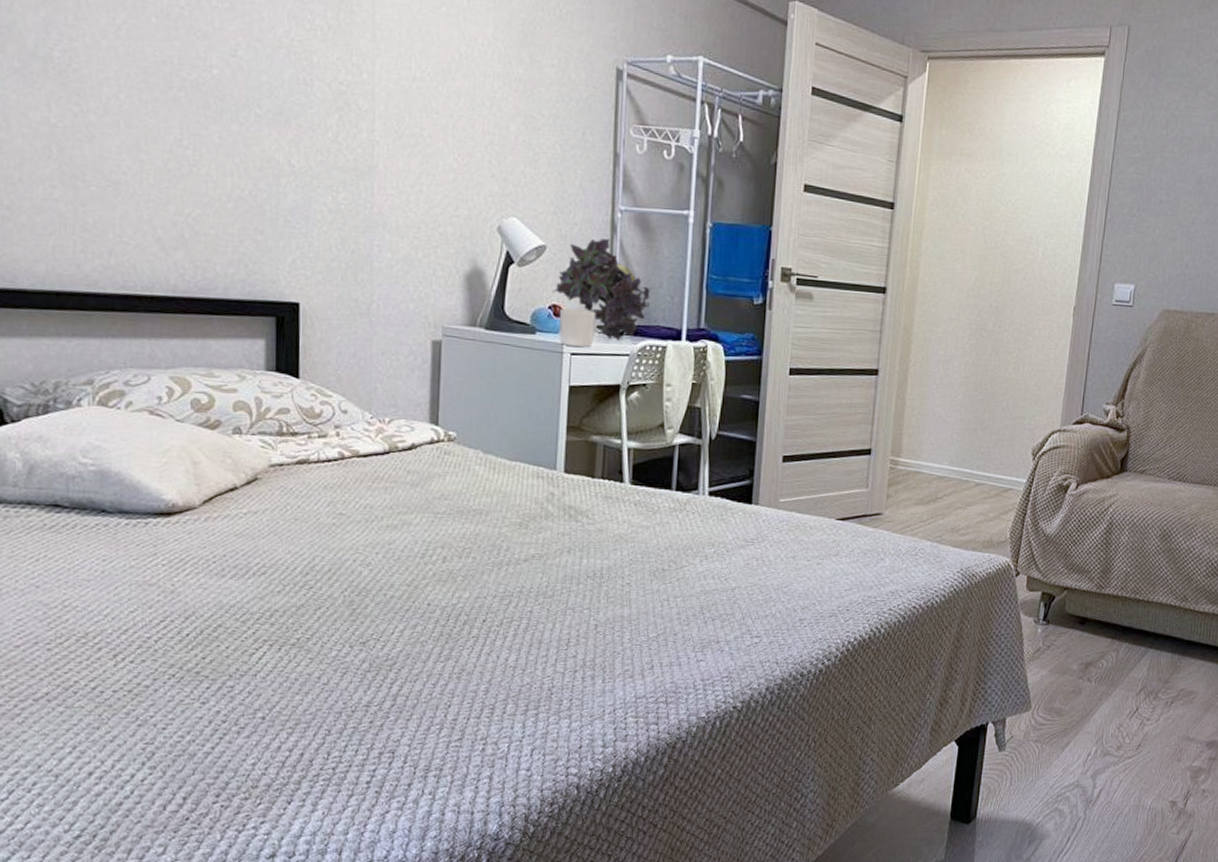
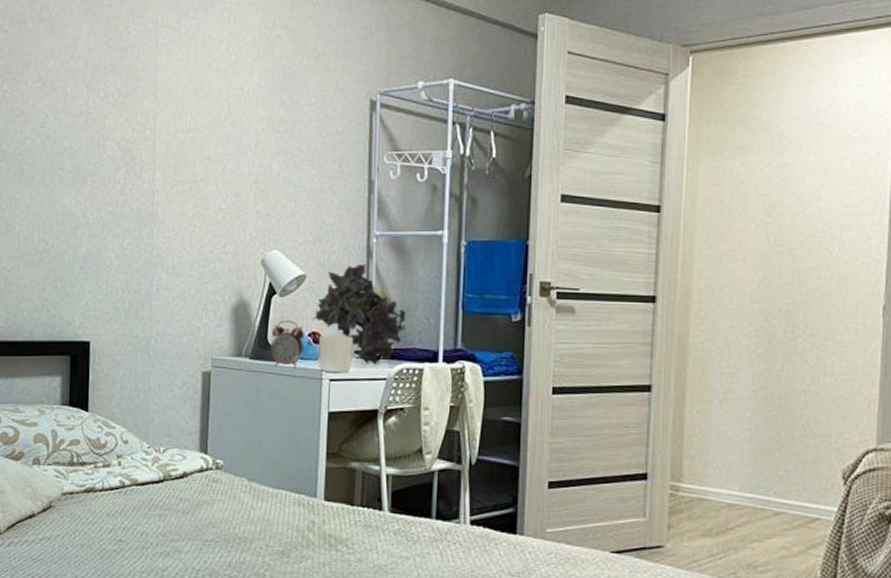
alarm clock: none [506,291,545,340] -> present [269,321,305,368]

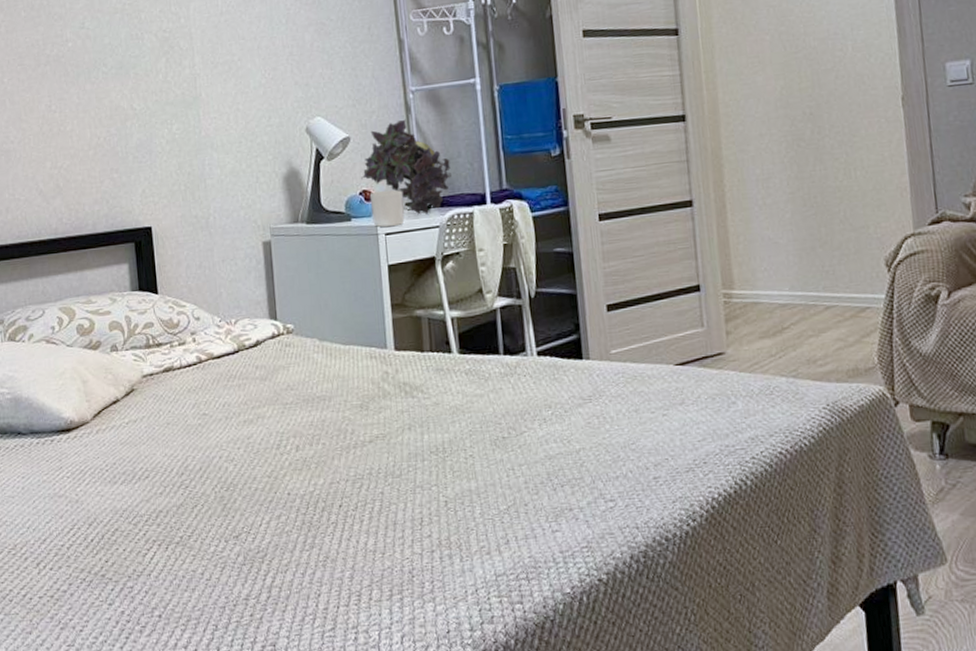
alarm clock: present [269,321,305,368] -> none [323,182,358,229]

